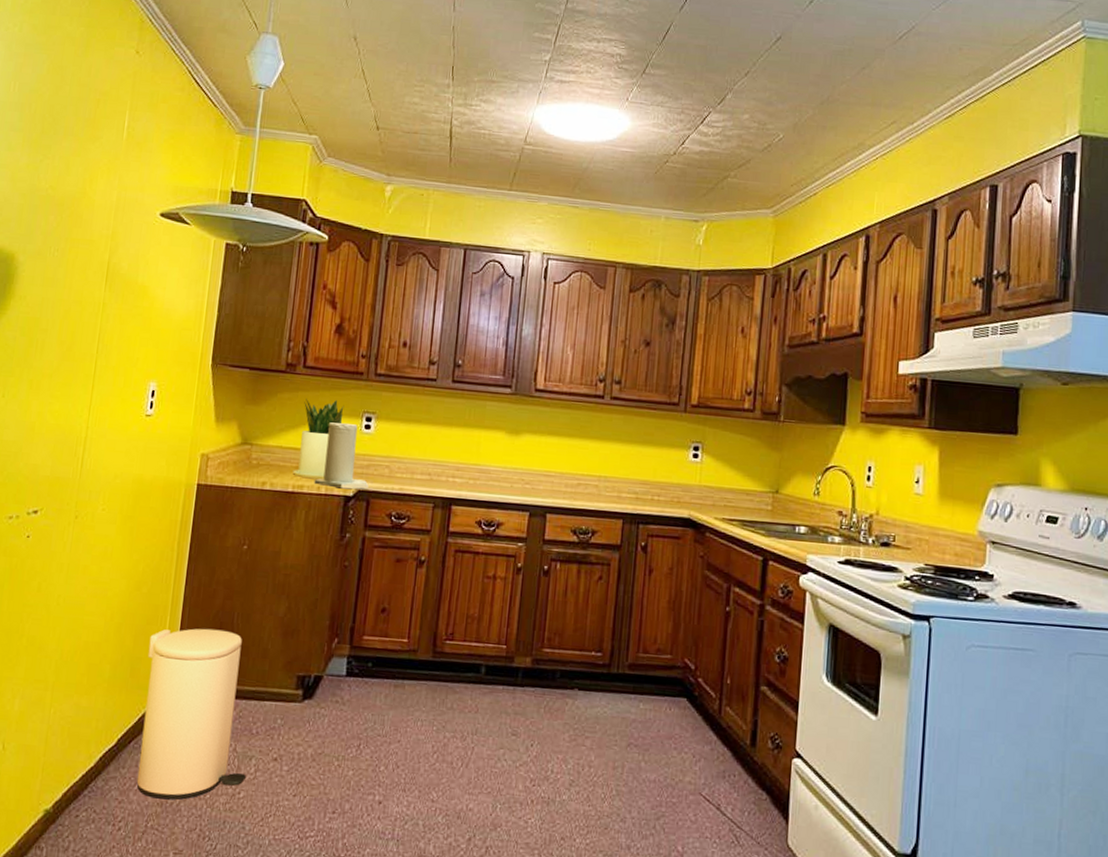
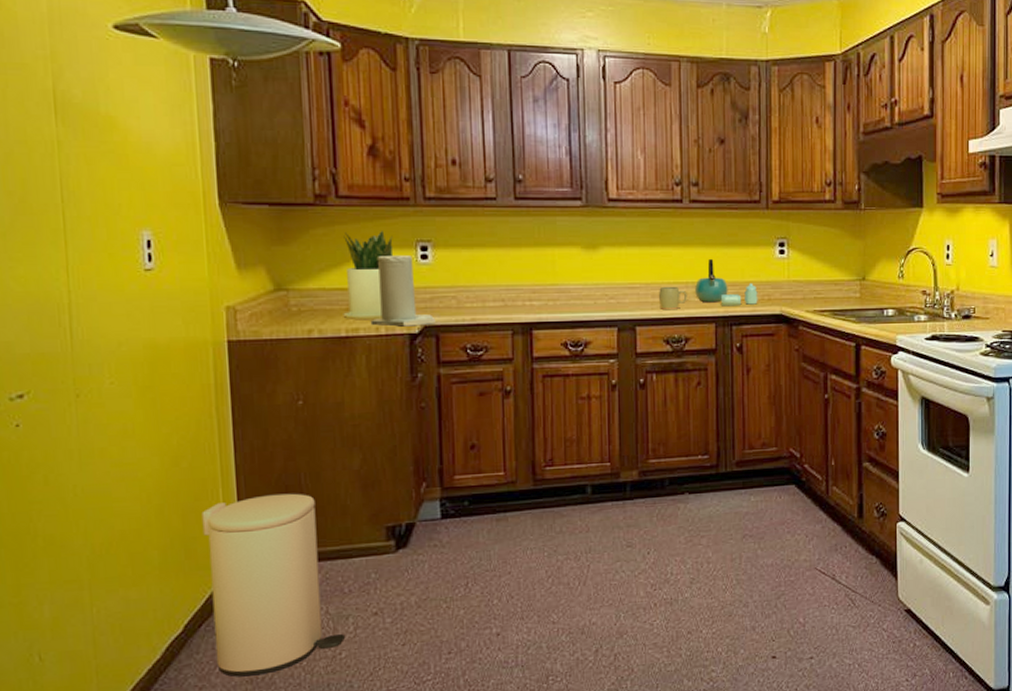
mug: none [571,477,599,501] -> present [659,286,687,309]
kettle: none [606,455,639,499] -> present [695,258,728,303]
soap dispenser: none [630,483,668,506] -> present [720,283,758,305]

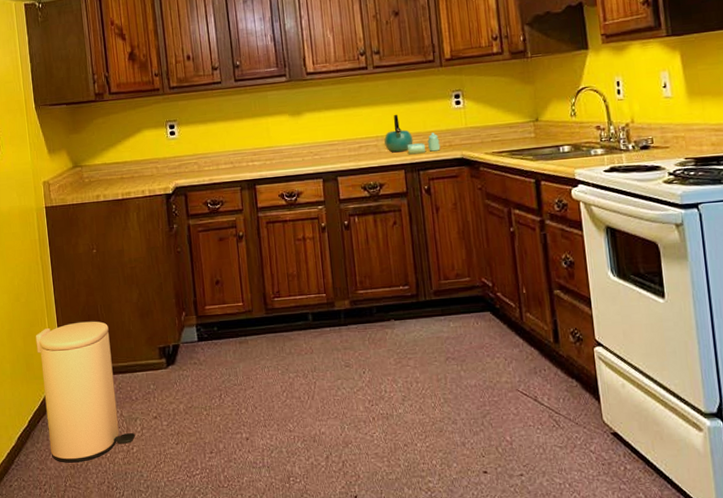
planter: present [343,230,394,321] -> none [116,115,151,186]
paper towel: present [370,256,436,327] -> none [138,133,184,190]
mug: present [659,286,687,309] -> none [354,140,379,161]

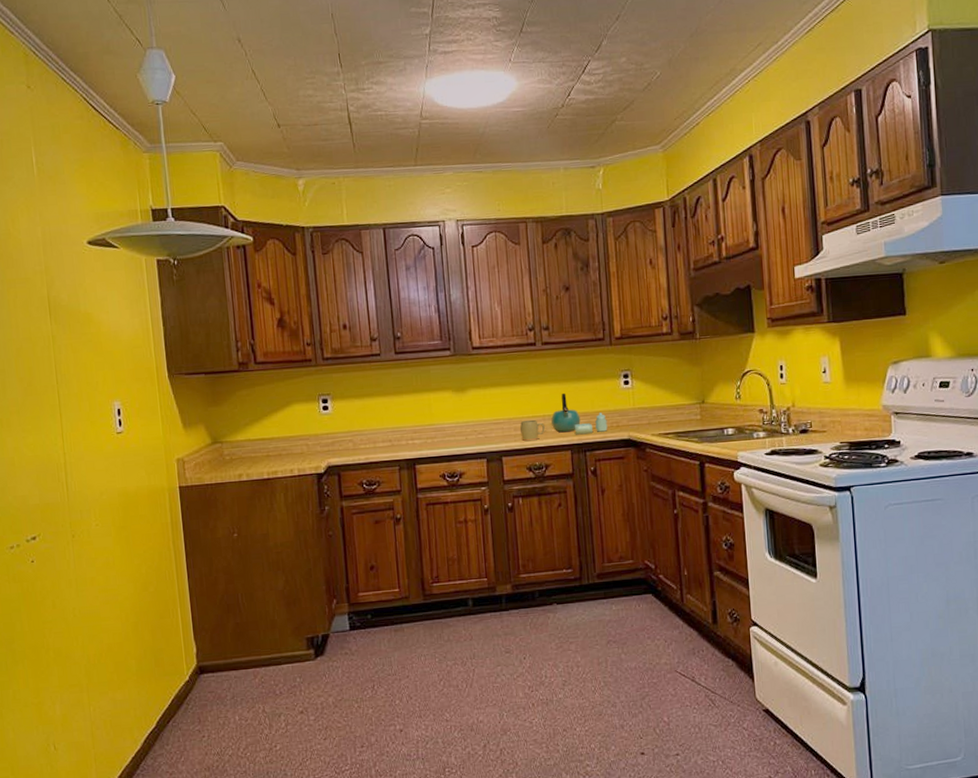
pedal bin: present [35,321,136,463] -> none [166,611,279,765]
mug: none [354,140,379,161] -> present [520,419,545,441]

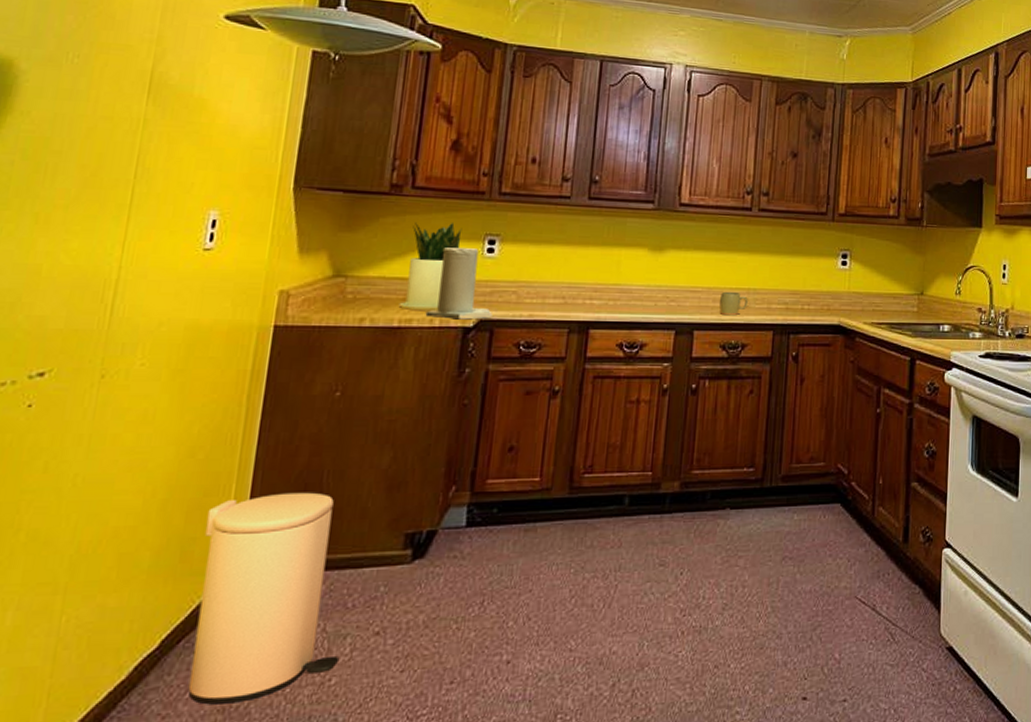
pedal bin: none [166,611,279,765] -> present [188,492,340,705]
planter: none [262,388,301,465] -> present [398,221,462,312]
paper towel: none [286,408,337,469] -> present [425,247,493,320]
kettle: present [551,393,581,433] -> none [756,266,789,310]
soap dispenser: present [574,412,608,434] -> none [780,292,818,314]

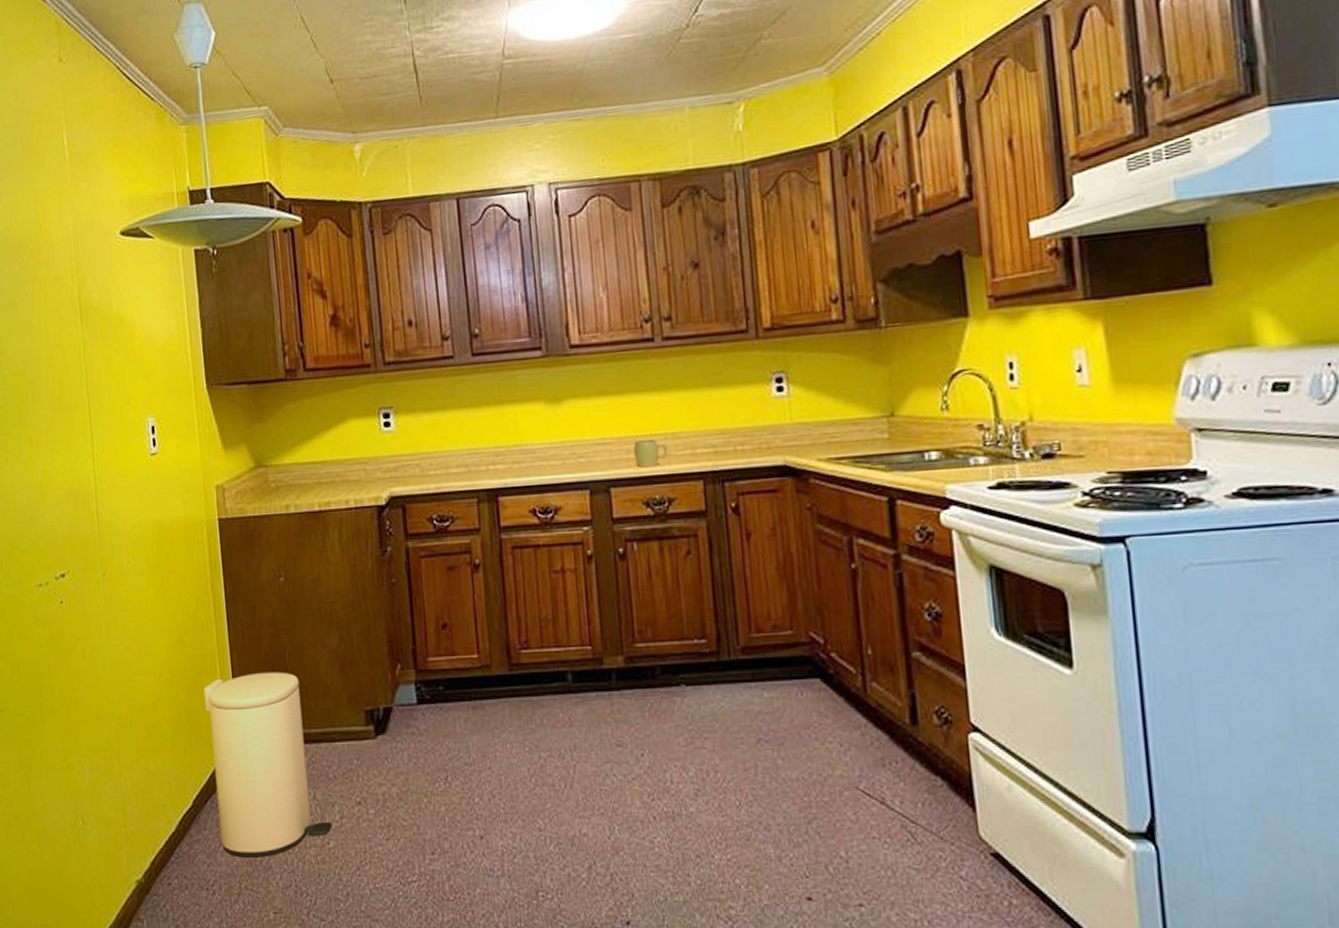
planter: present [398,221,462,312] -> none [312,399,359,494]
paper towel: present [425,247,493,320] -> none [340,424,401,499]

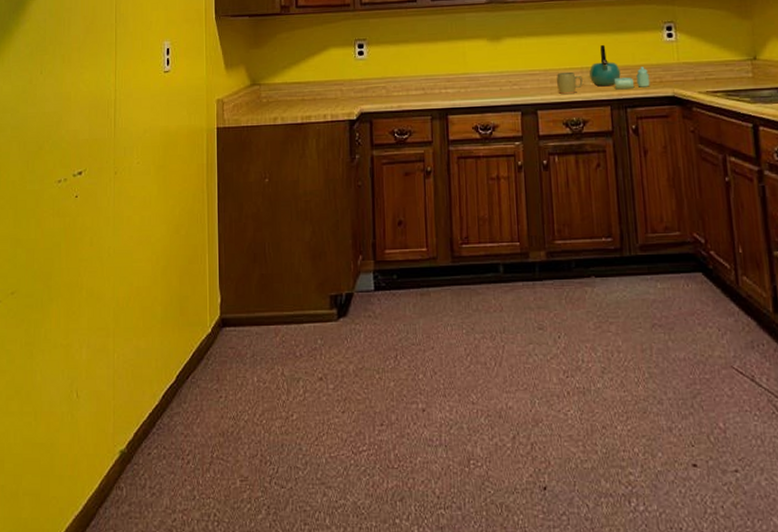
pedal bin: present [203,671,333,858] -> none [193,260,297,429]
kettle: none [676,403,717,456] -> present [589,44,621,87]
soap dispenser: none [707,429,755,458] -> present [613,66,650,89]

